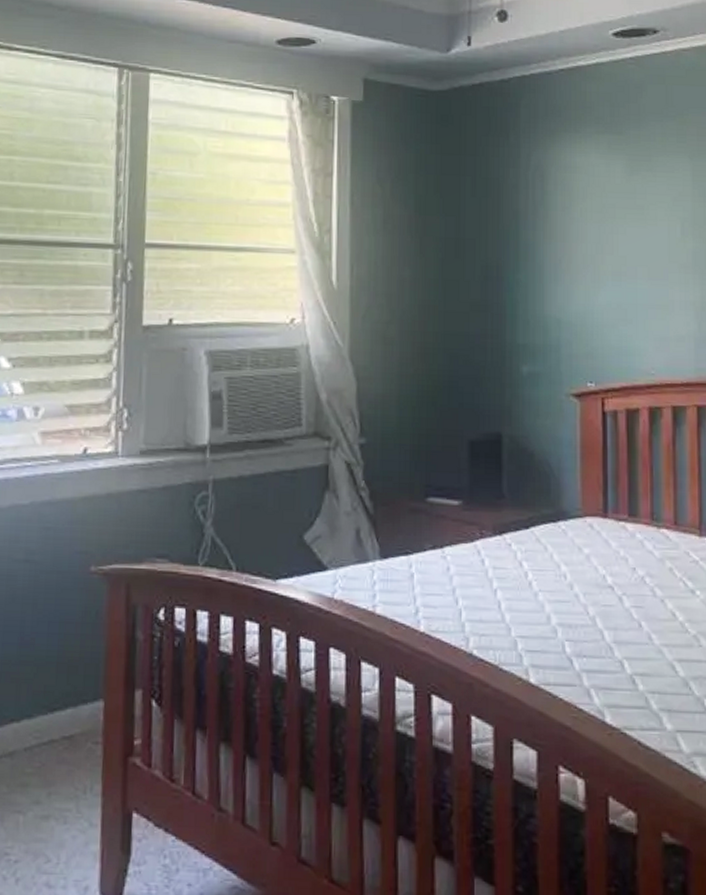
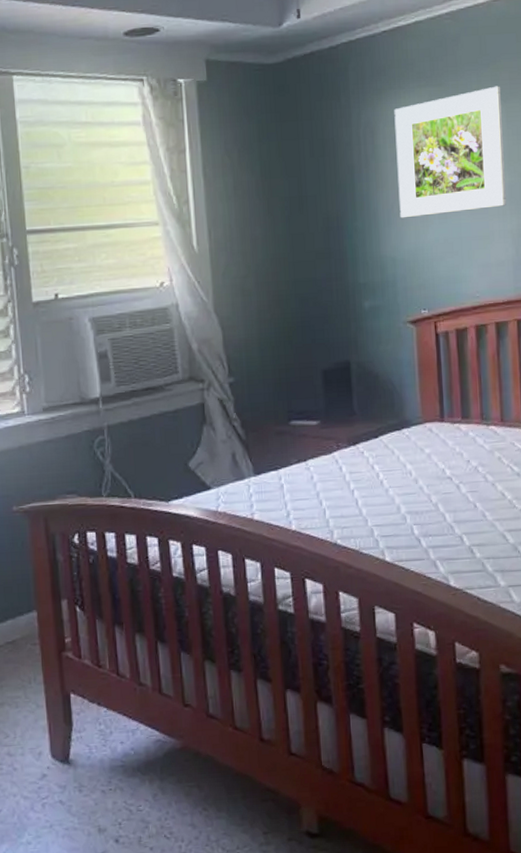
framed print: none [568,141,689,276] -> present [394,86,506,219]

